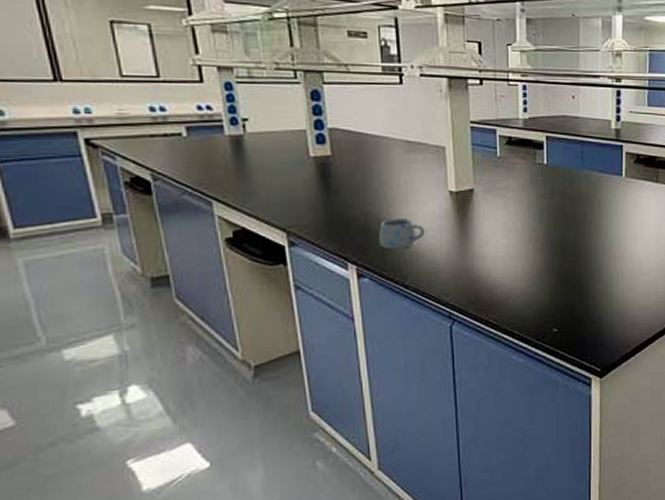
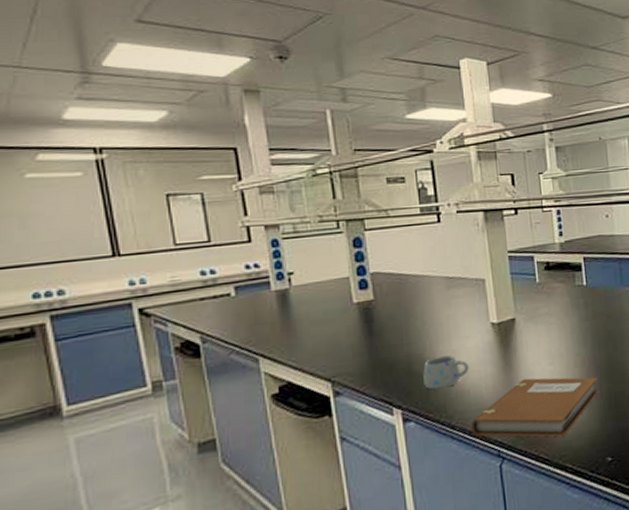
notebook: none [425,248,551,306] -> present [471,377,599,438]

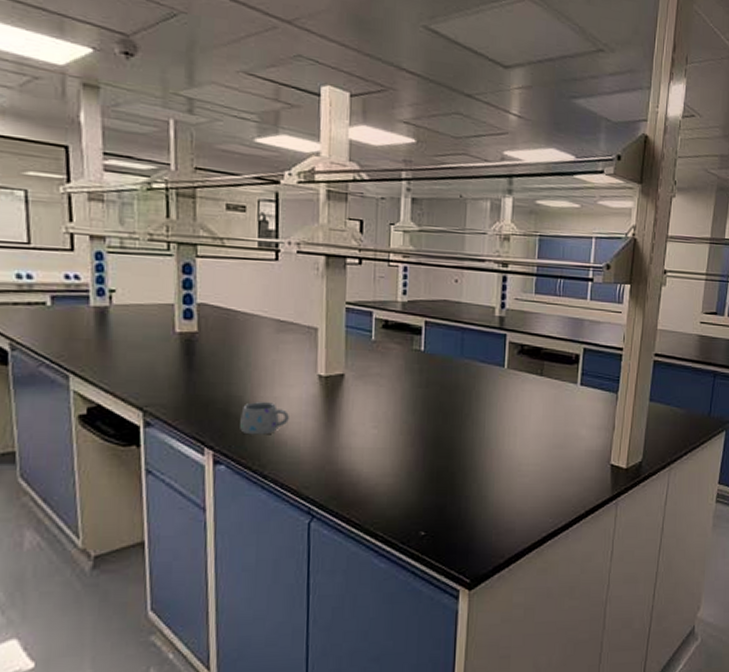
notebook: present [471,377,599,438] -> none [284,438,422,503]

